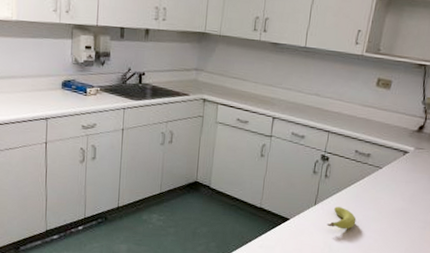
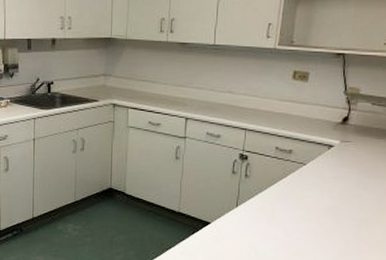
fruit: present [326,207,357,230] -> none [250,207,283,231]

